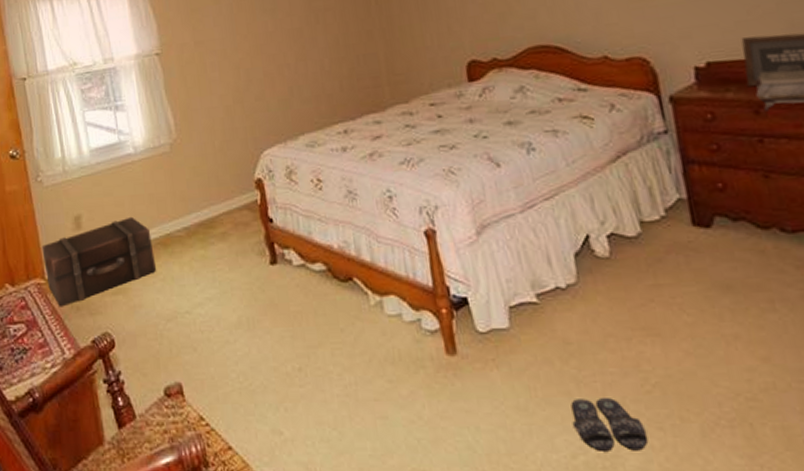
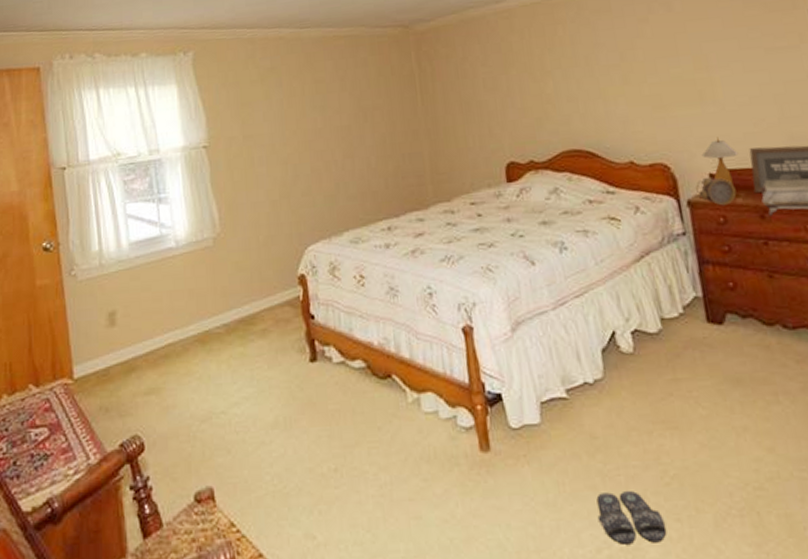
suitcase: present [42,216,157,307] -> none [71,312,193,409]
alarm clock: none [679,70,727,102] -> present [696,176,737,206]
table lamp: none [685,26,729,79] -> present [701,136,739,185]

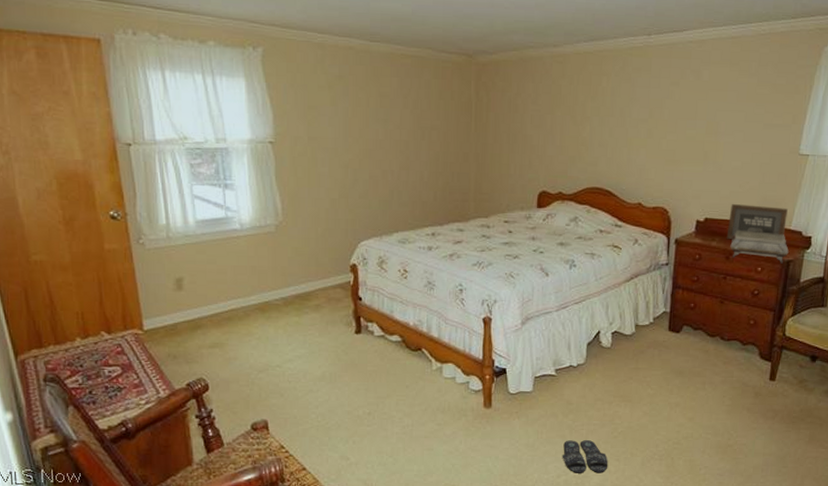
alarm clock: present [696,176,737,206] -> none [684,222,714,247]
table lamp: present [701,136,739,185] -> none [694,191,723,231]

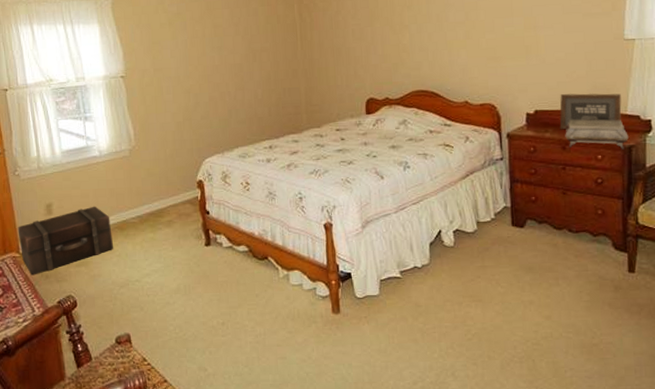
suitcase: none [141,284,253,355] -> present [17,206,114,276]
slippers: present [562,439,608,473] -> none [416,342,466,379]

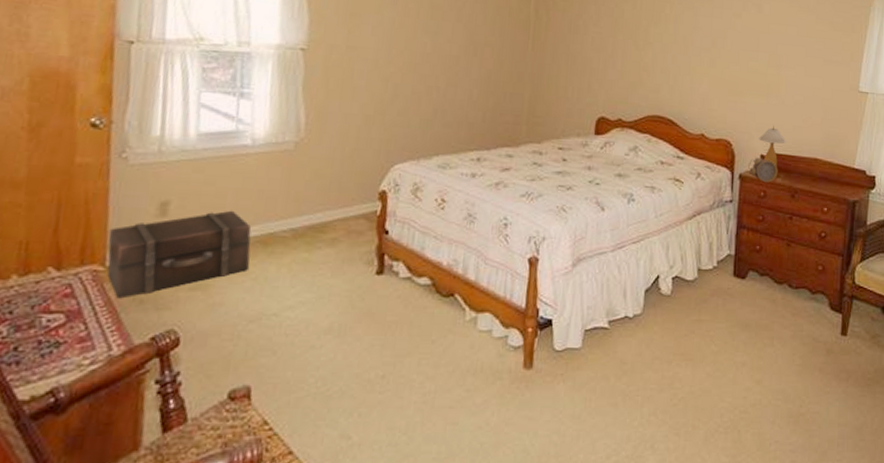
alarm clock: none [515,115,546,139] -> present [748,157,778,183]
table lamp: none [522,84,552,123] -> present [758,125,787,167]
picture frame: present [559,93,622,130] -> none [791,139,851,177]
jewelry box: present [565,119,629,150] -> none [795,166,854,204]

